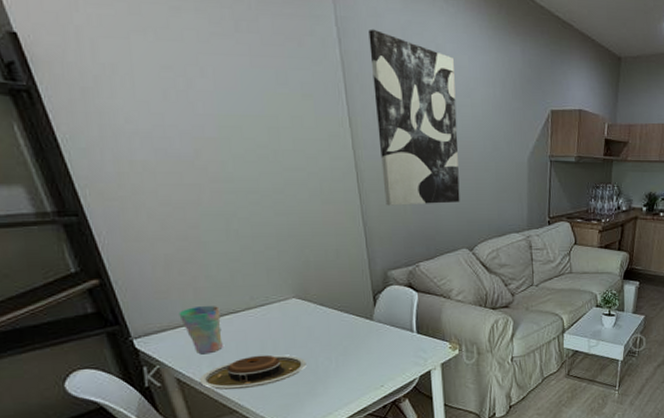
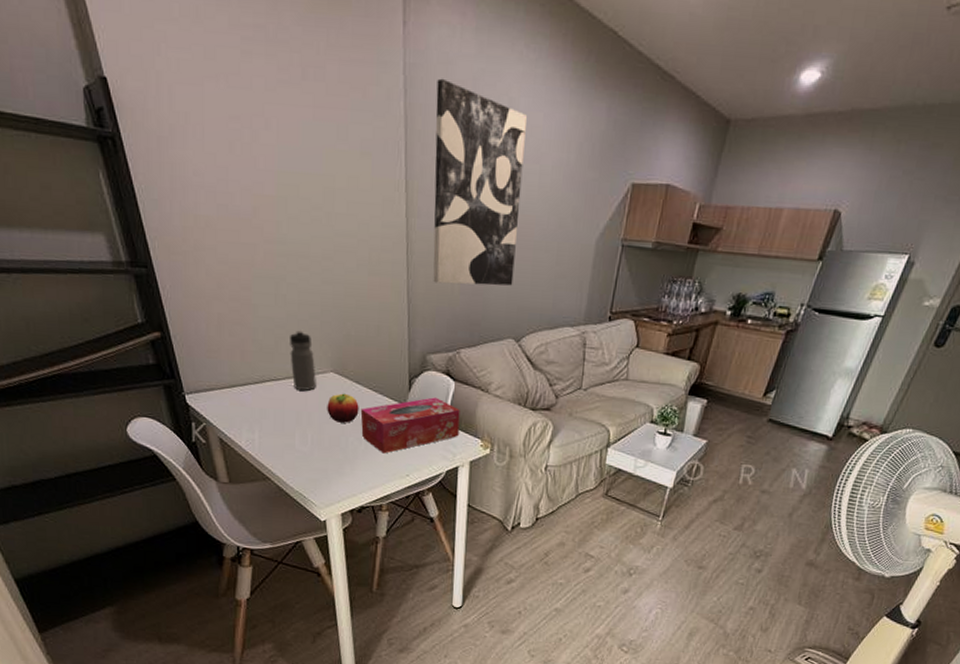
cup: present [178,305,223,355] -> none [226,369,263,418]
plate: present [199,355,307,390] -> none [239,426,337,458]
water bottle: none [246,261,279,319] -> present [290,329,316,391]
fruit: none [292,316,326,345] -> present [327,393,359,423]
tissue box: none [327,309,427,369] -> present [360,397,460,454]

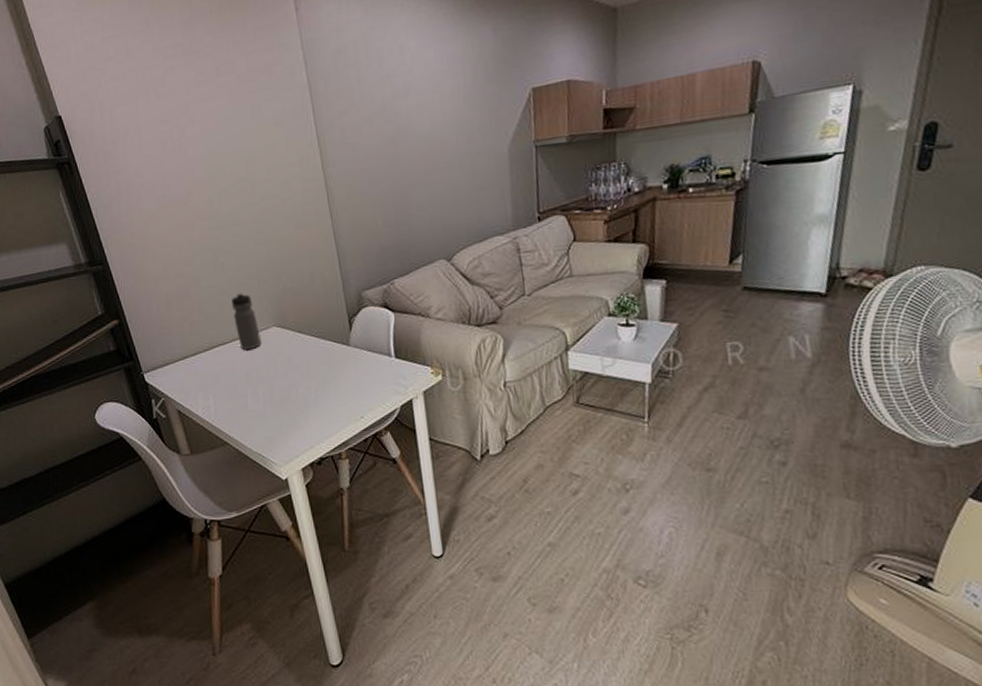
fruit: present [327,393,359,423] -> none [273,344,305,375]
tissue box: present [360,397,460,454] -> none [306,332,407,399]
wall art: present [433,78,527,286] -> none [332,43,434,222]

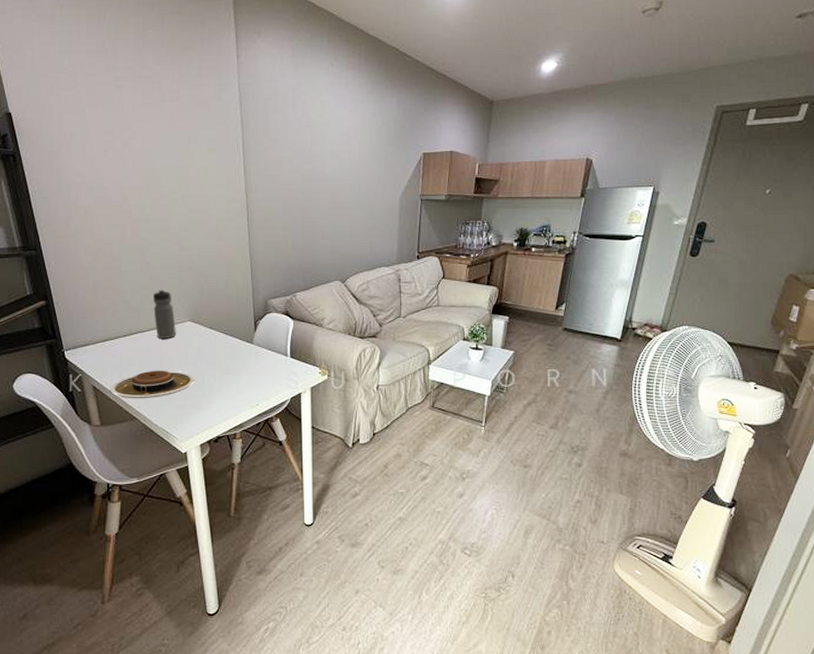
plate: none [196,385,288,422] -> present [110,370,195,399]

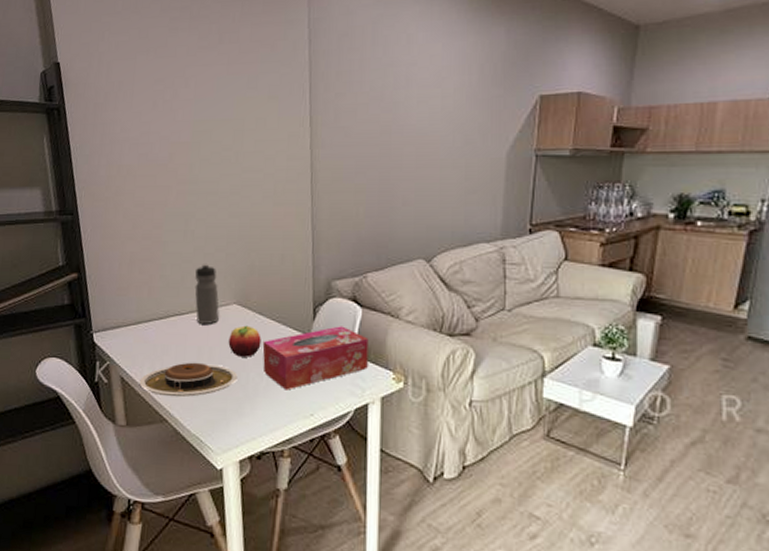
fruit: none [185,338,213,363] -> present [228,325,261,357]
tissue box: none [214,335,300,387] -> present [262,326,369,390]

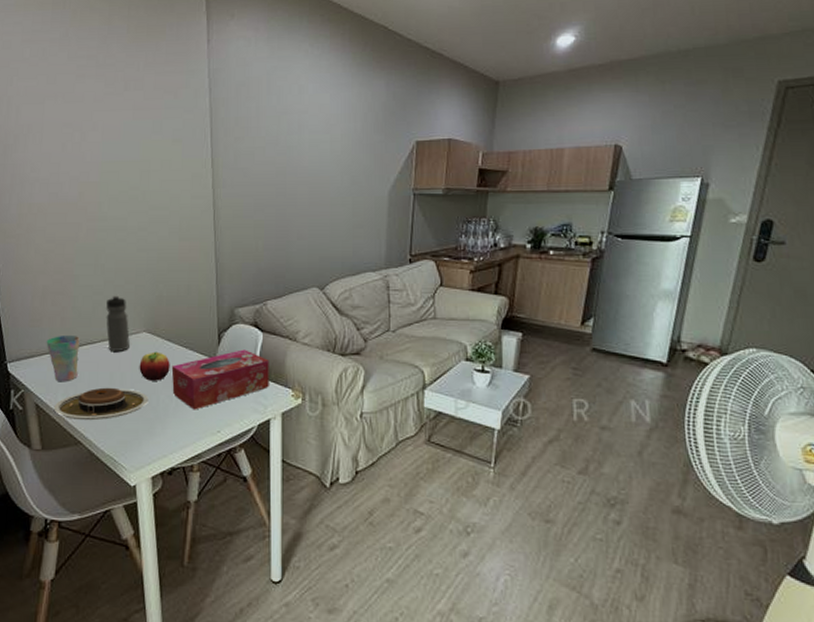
cup: none [133,305,168,355] -> present [46,334,80,382]

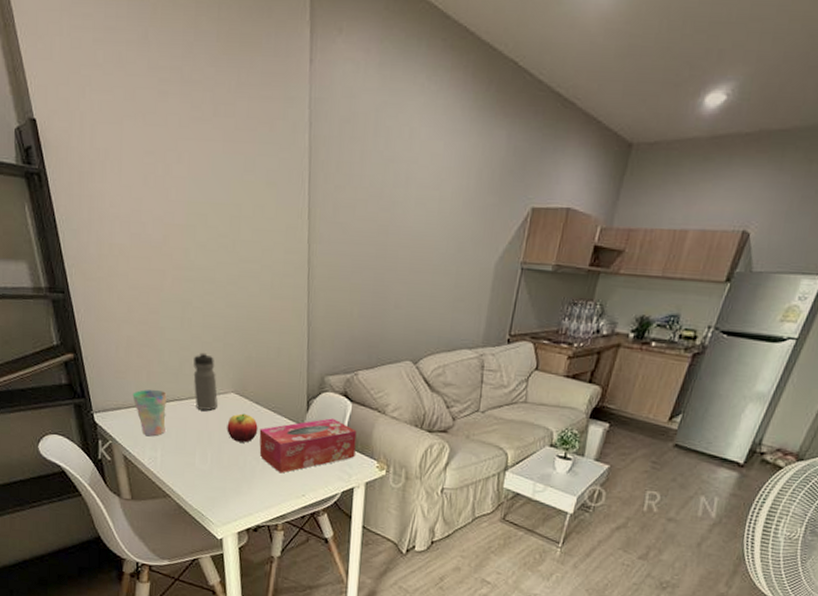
plate: present [53,387,149,421] -> none [142,444,236,476]

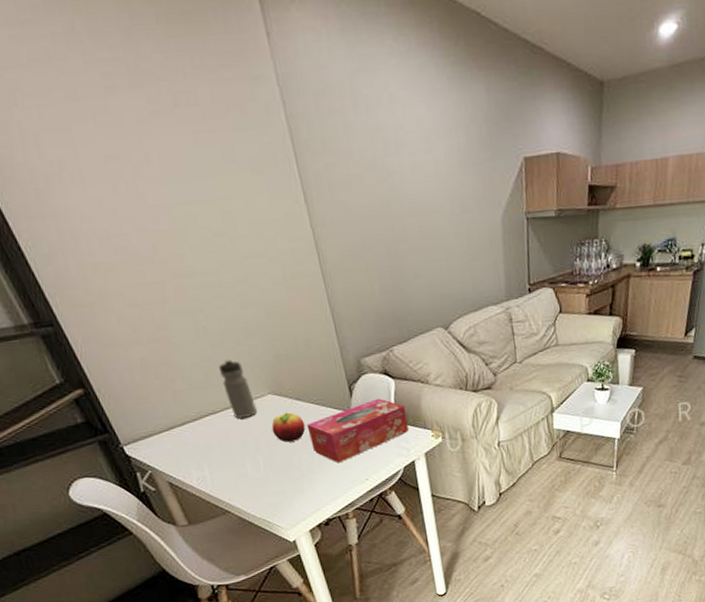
cup: present [132,389,167,437] -> none [161,407,208,458]

